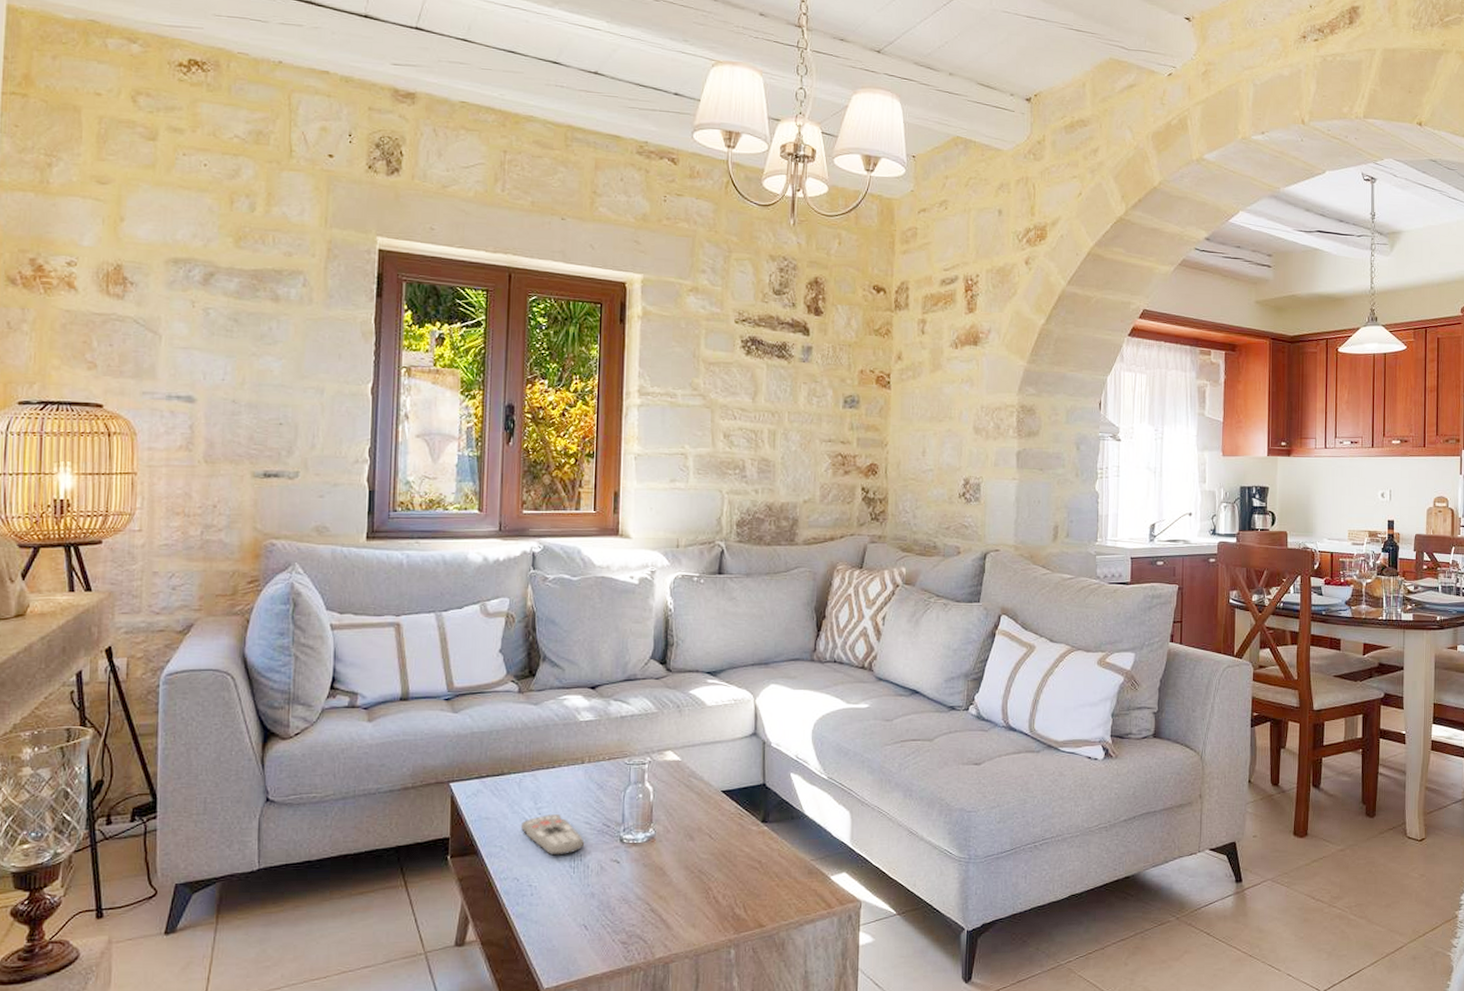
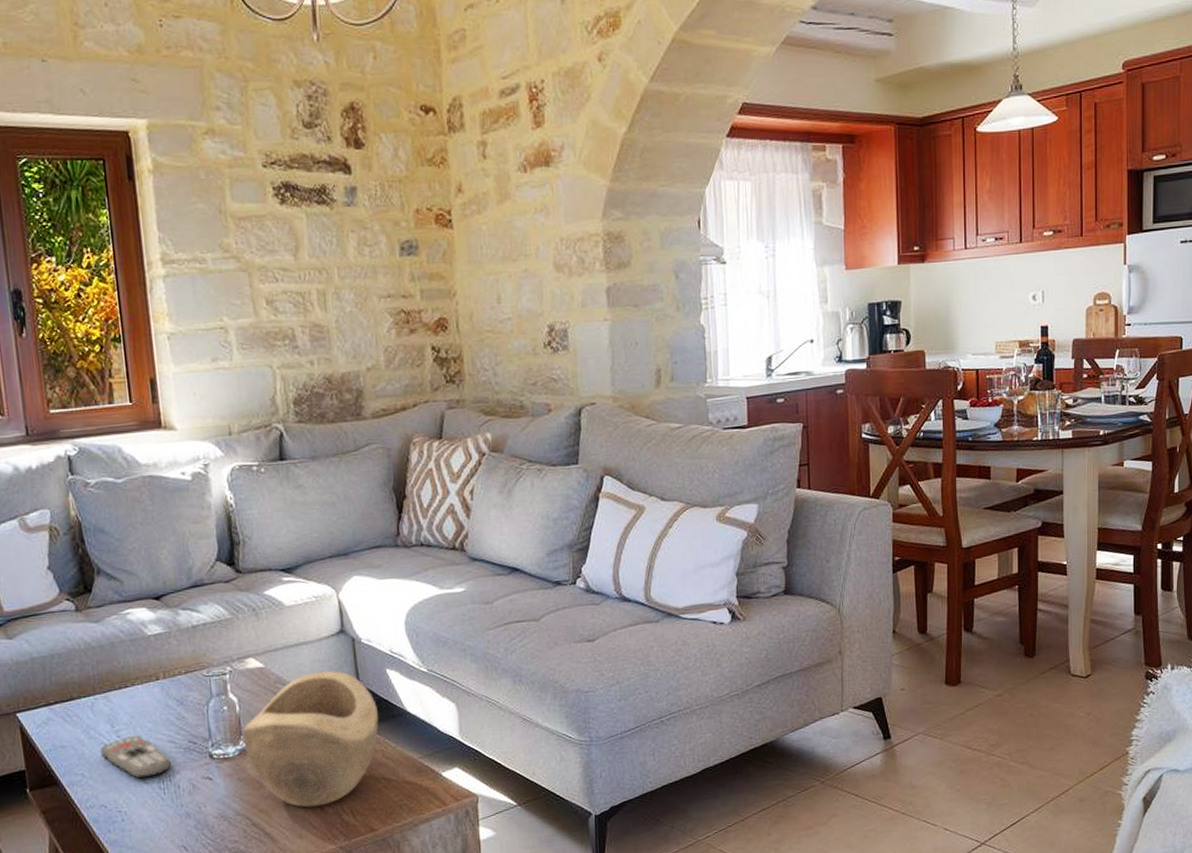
decorative bowl: none [653,770,779,898] -> present [243,671,379,808]

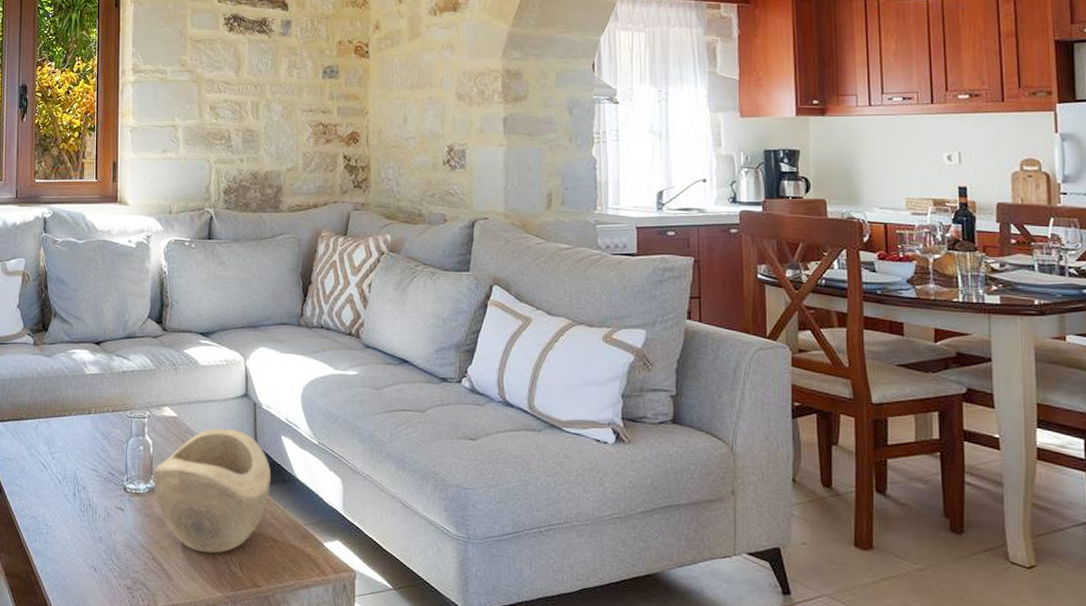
remote control: present [99,735,172,779] -> none [37,459,93,499]

